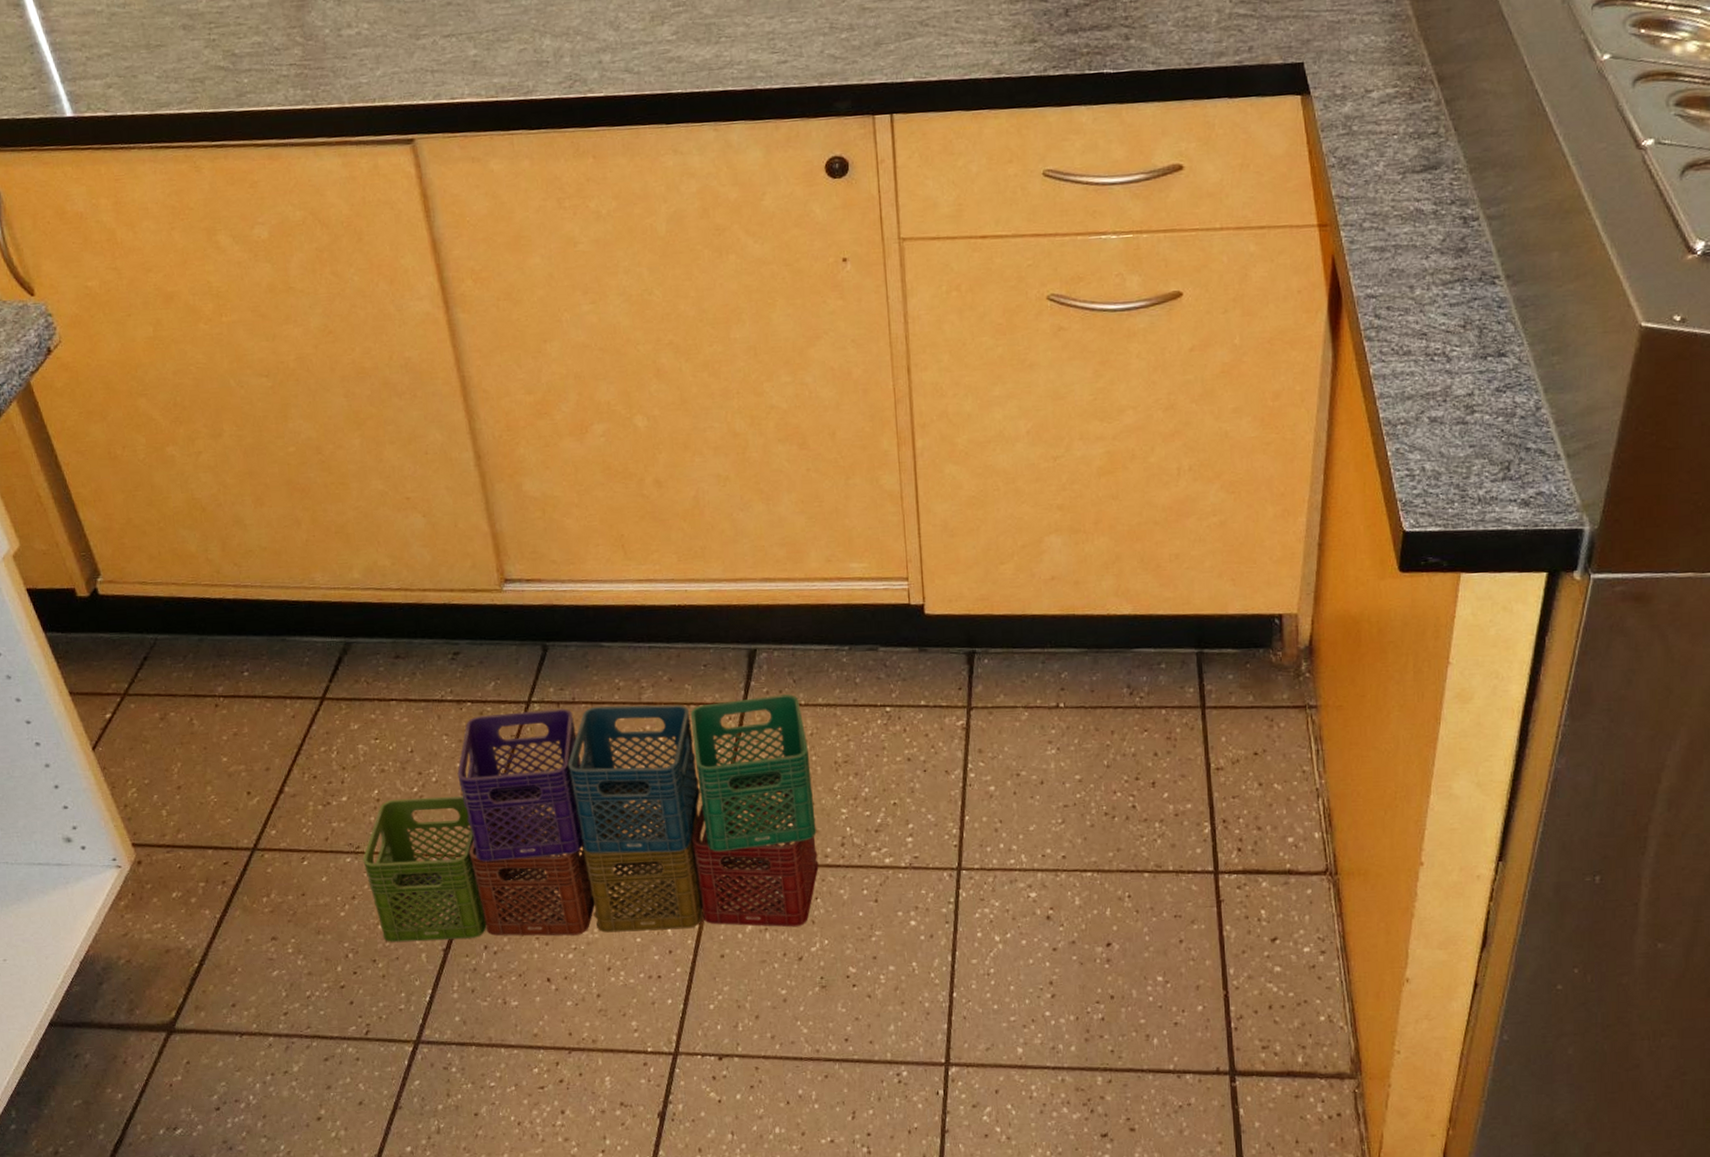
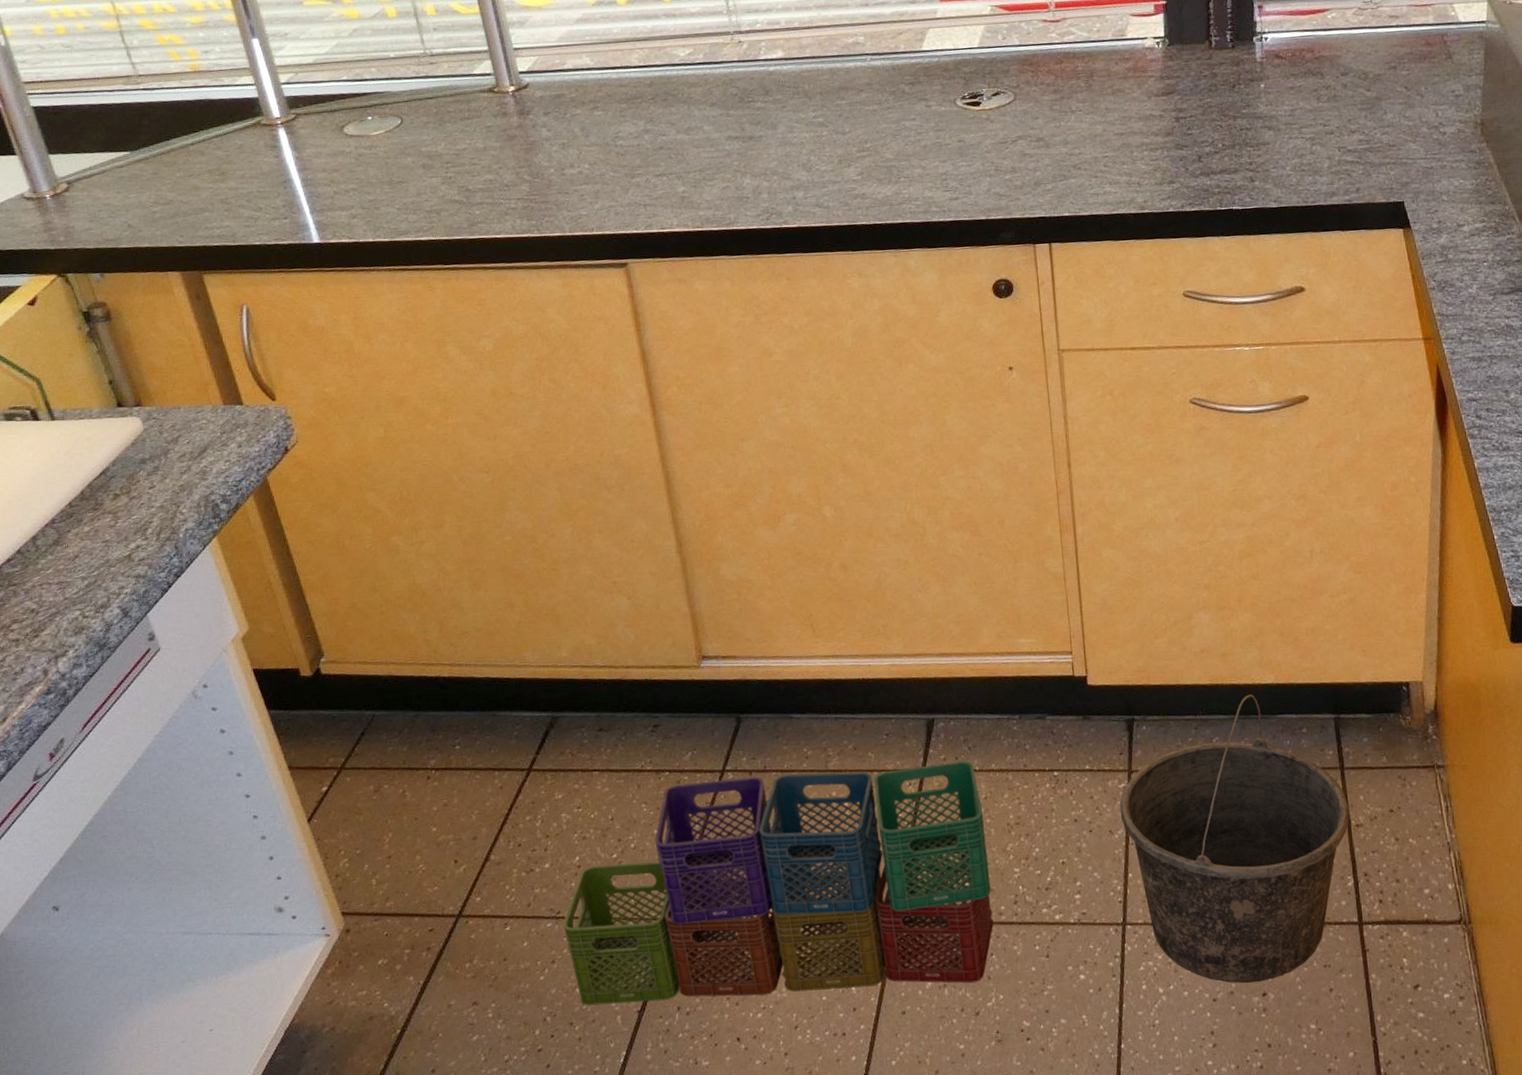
bucket: none [957,626,1209,932] -> present [1119,694,1349,983]

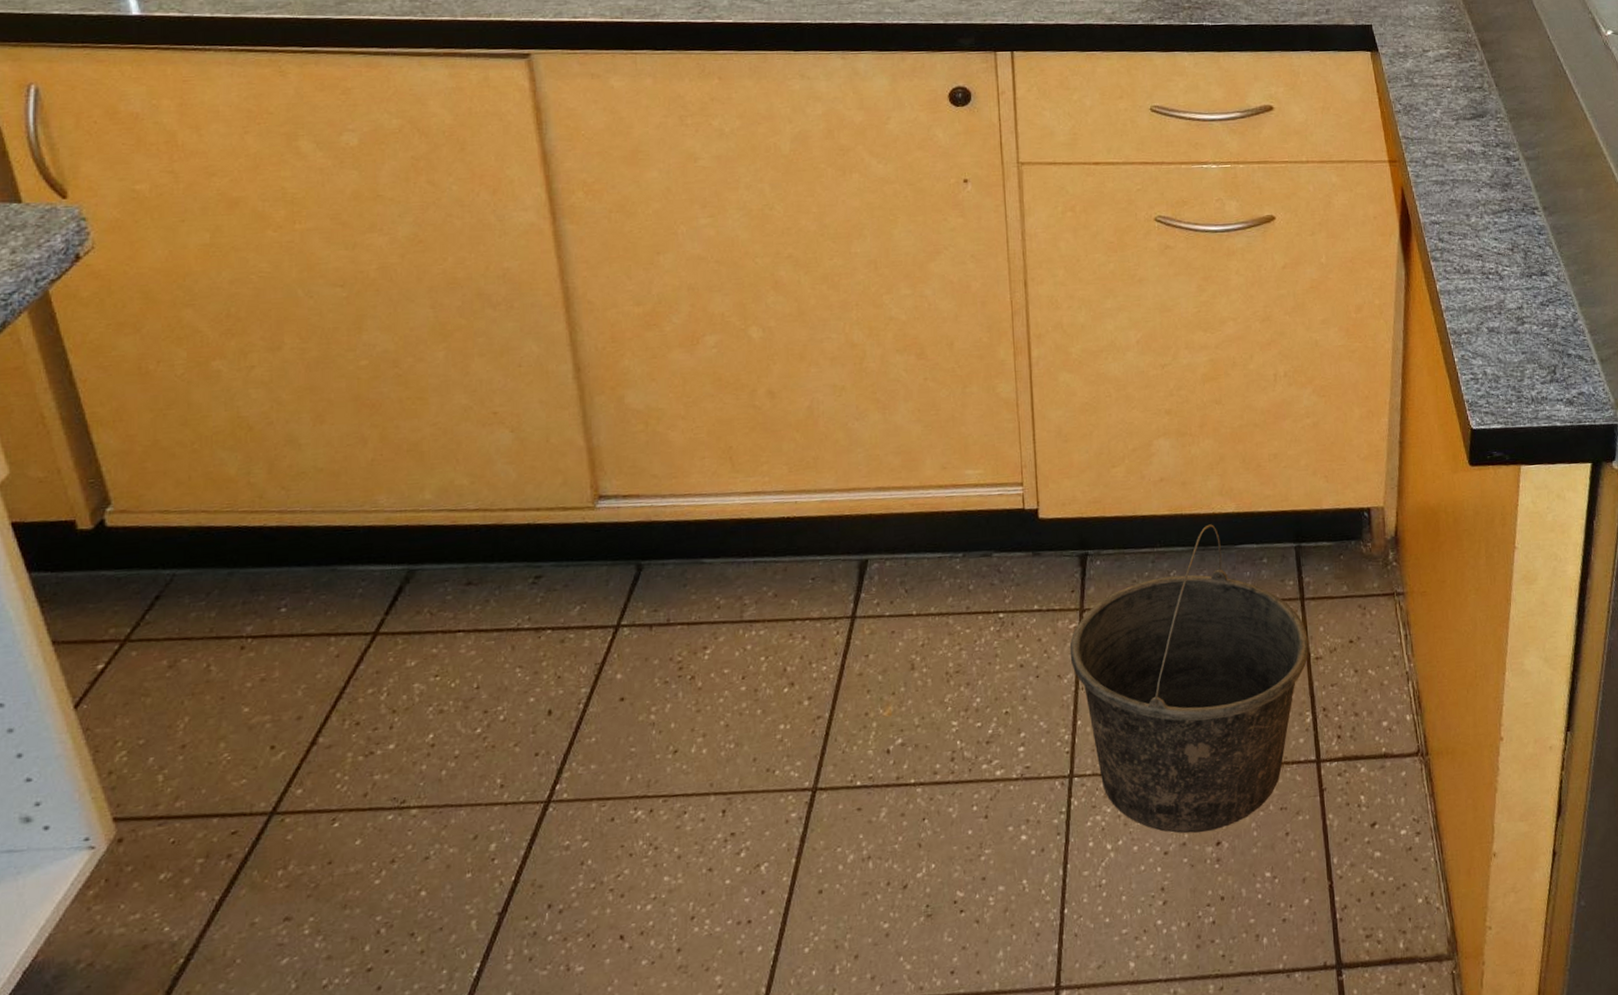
plastic crate: present [563,761,994,1005] -> none [408,605,927,910]

